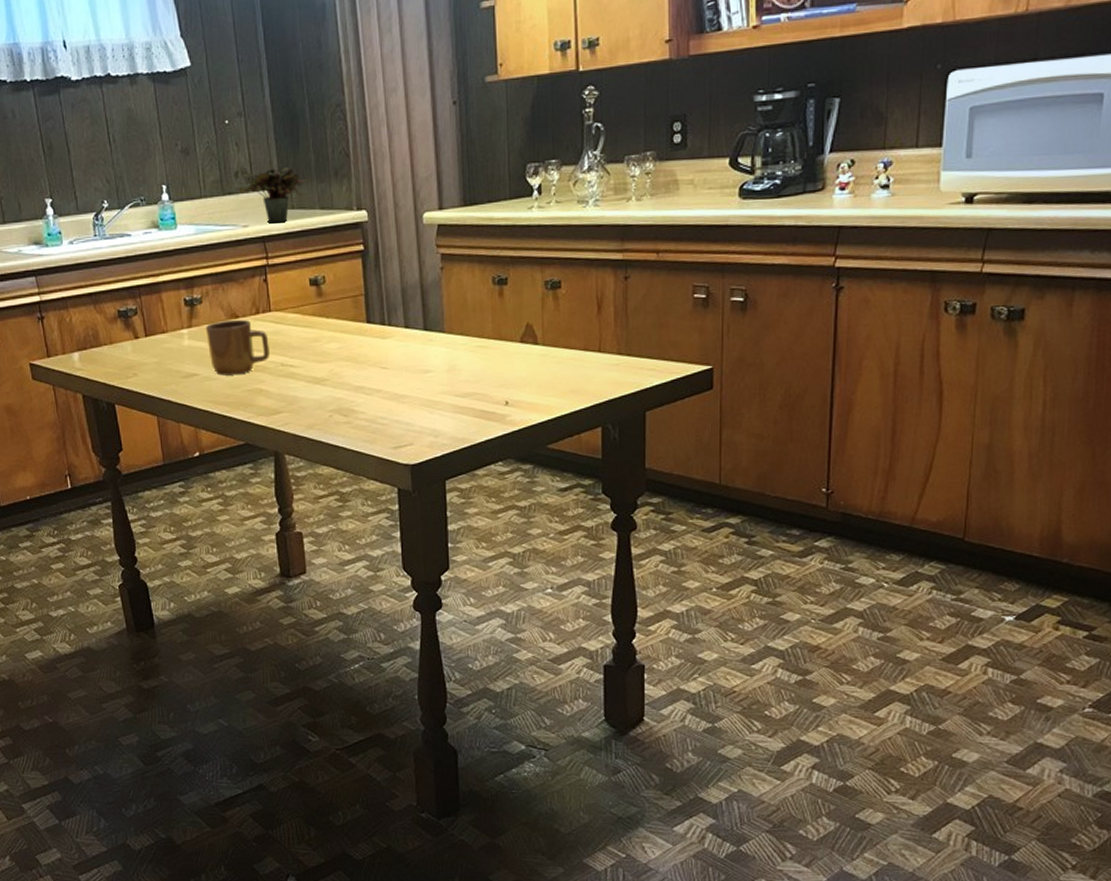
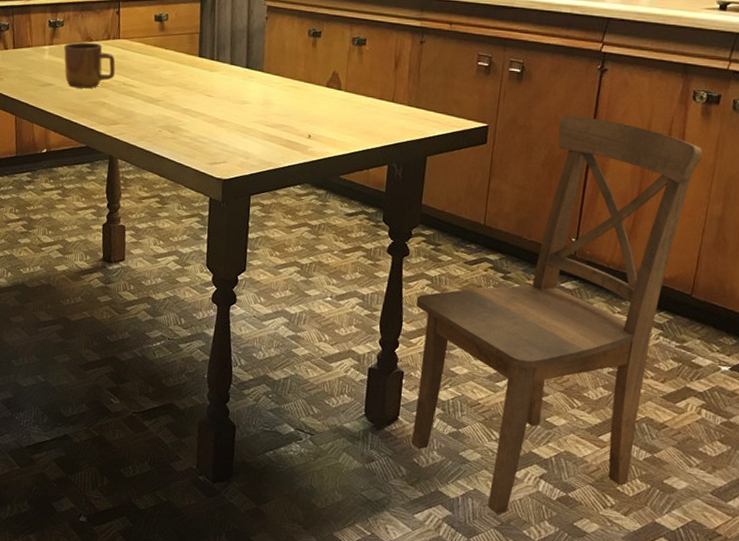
dining chair: none [650,344,962,815] -> present [411,114,703,514]

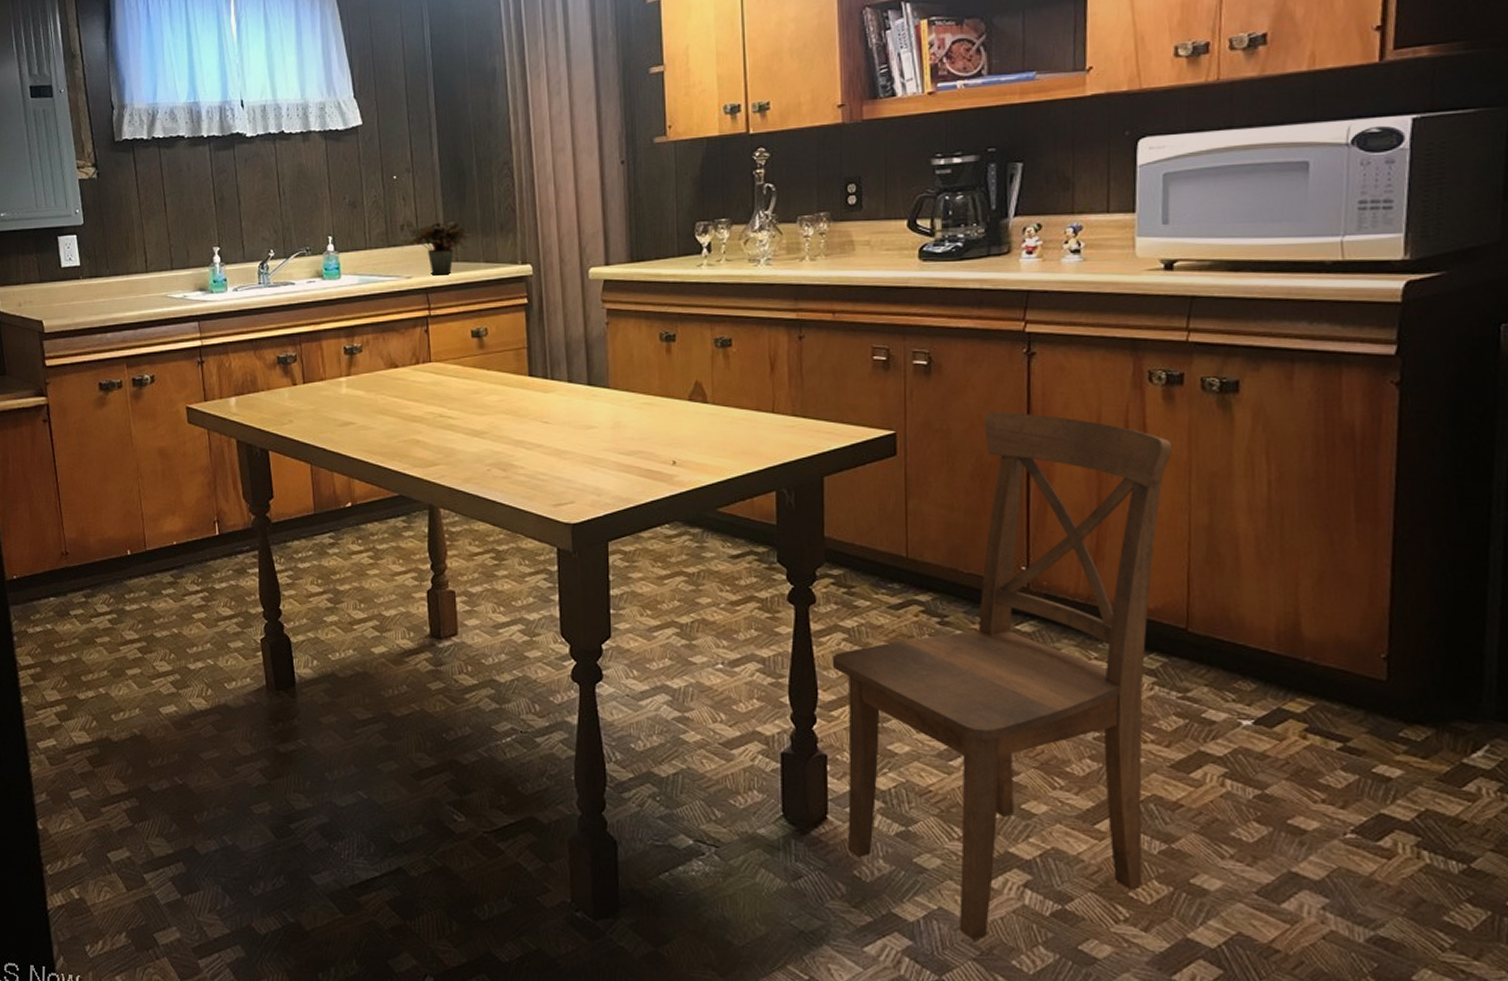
mug: present [64,42,116,89] -> none [365,369,428,425]

